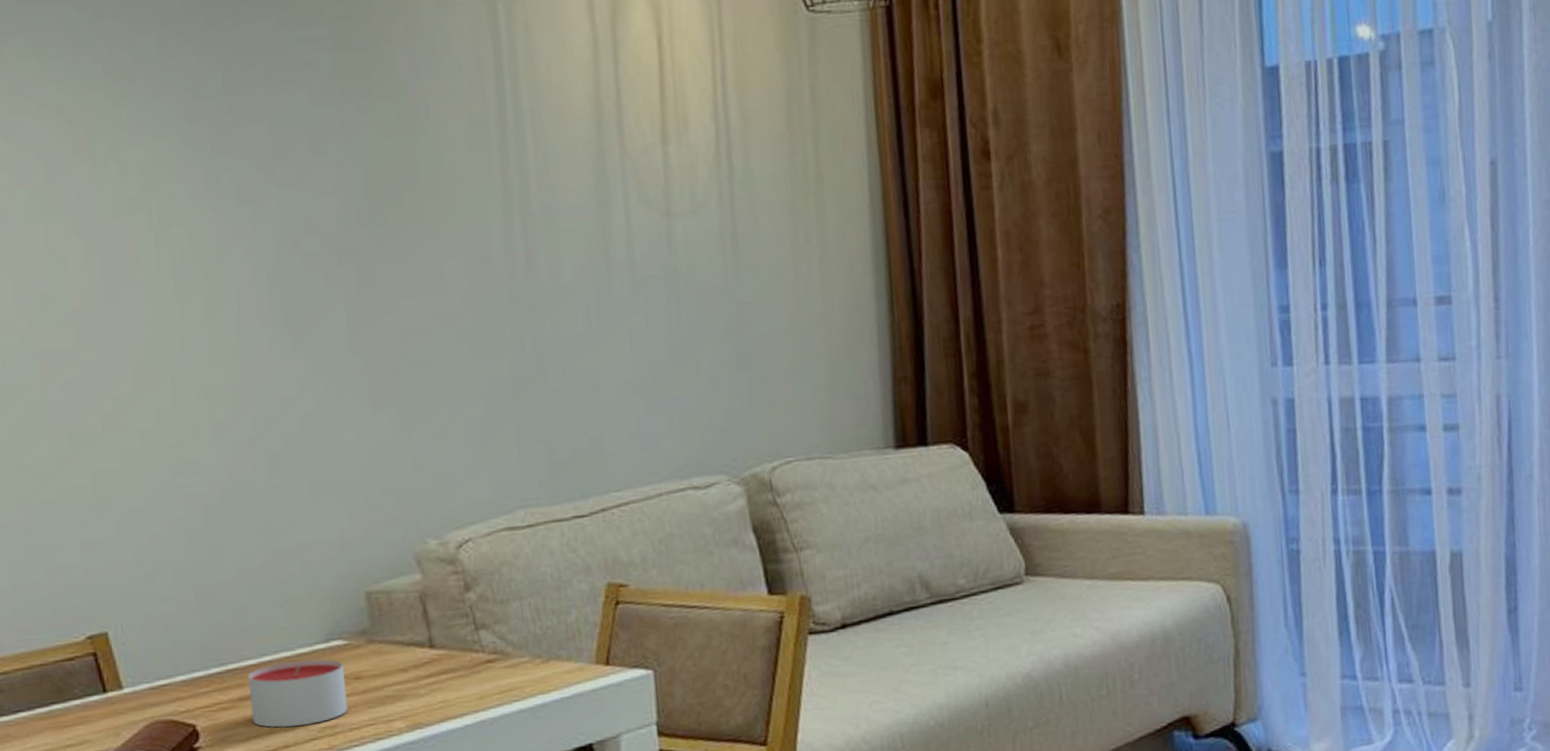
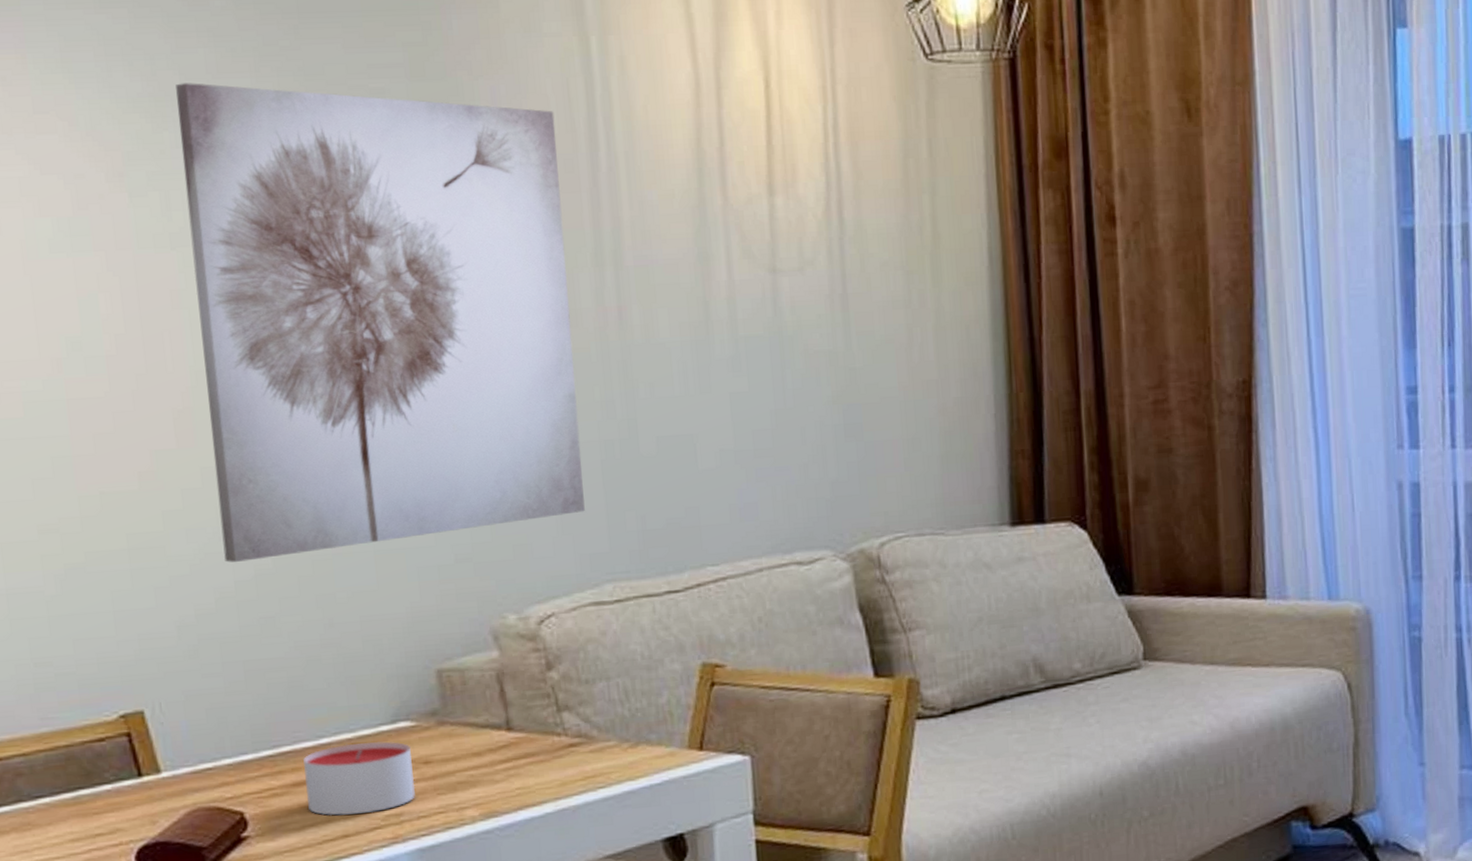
wall art: none [132,62,498,496] -> present [176,83,585,563]

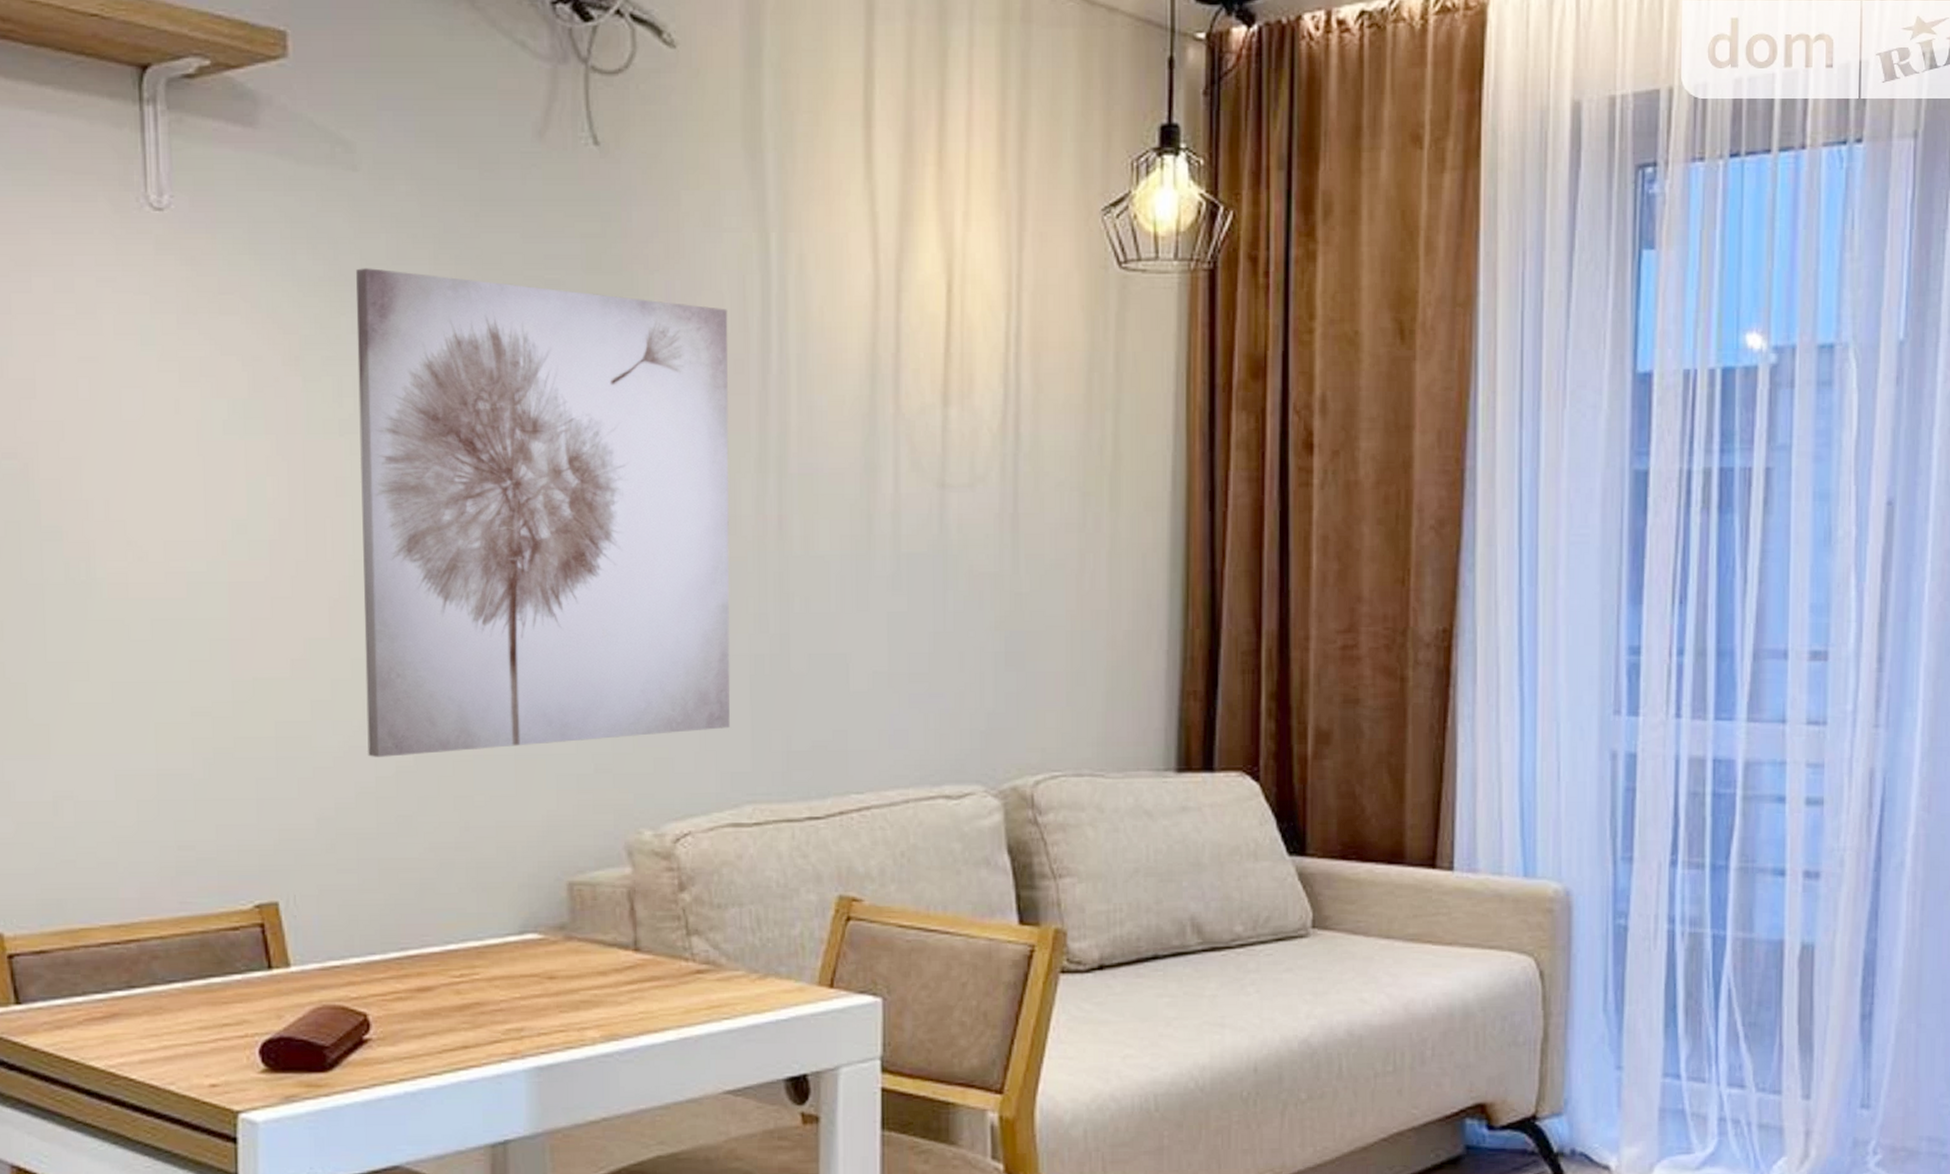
candle: present [303,741,416,816] -> none [430,952,538,1026]

